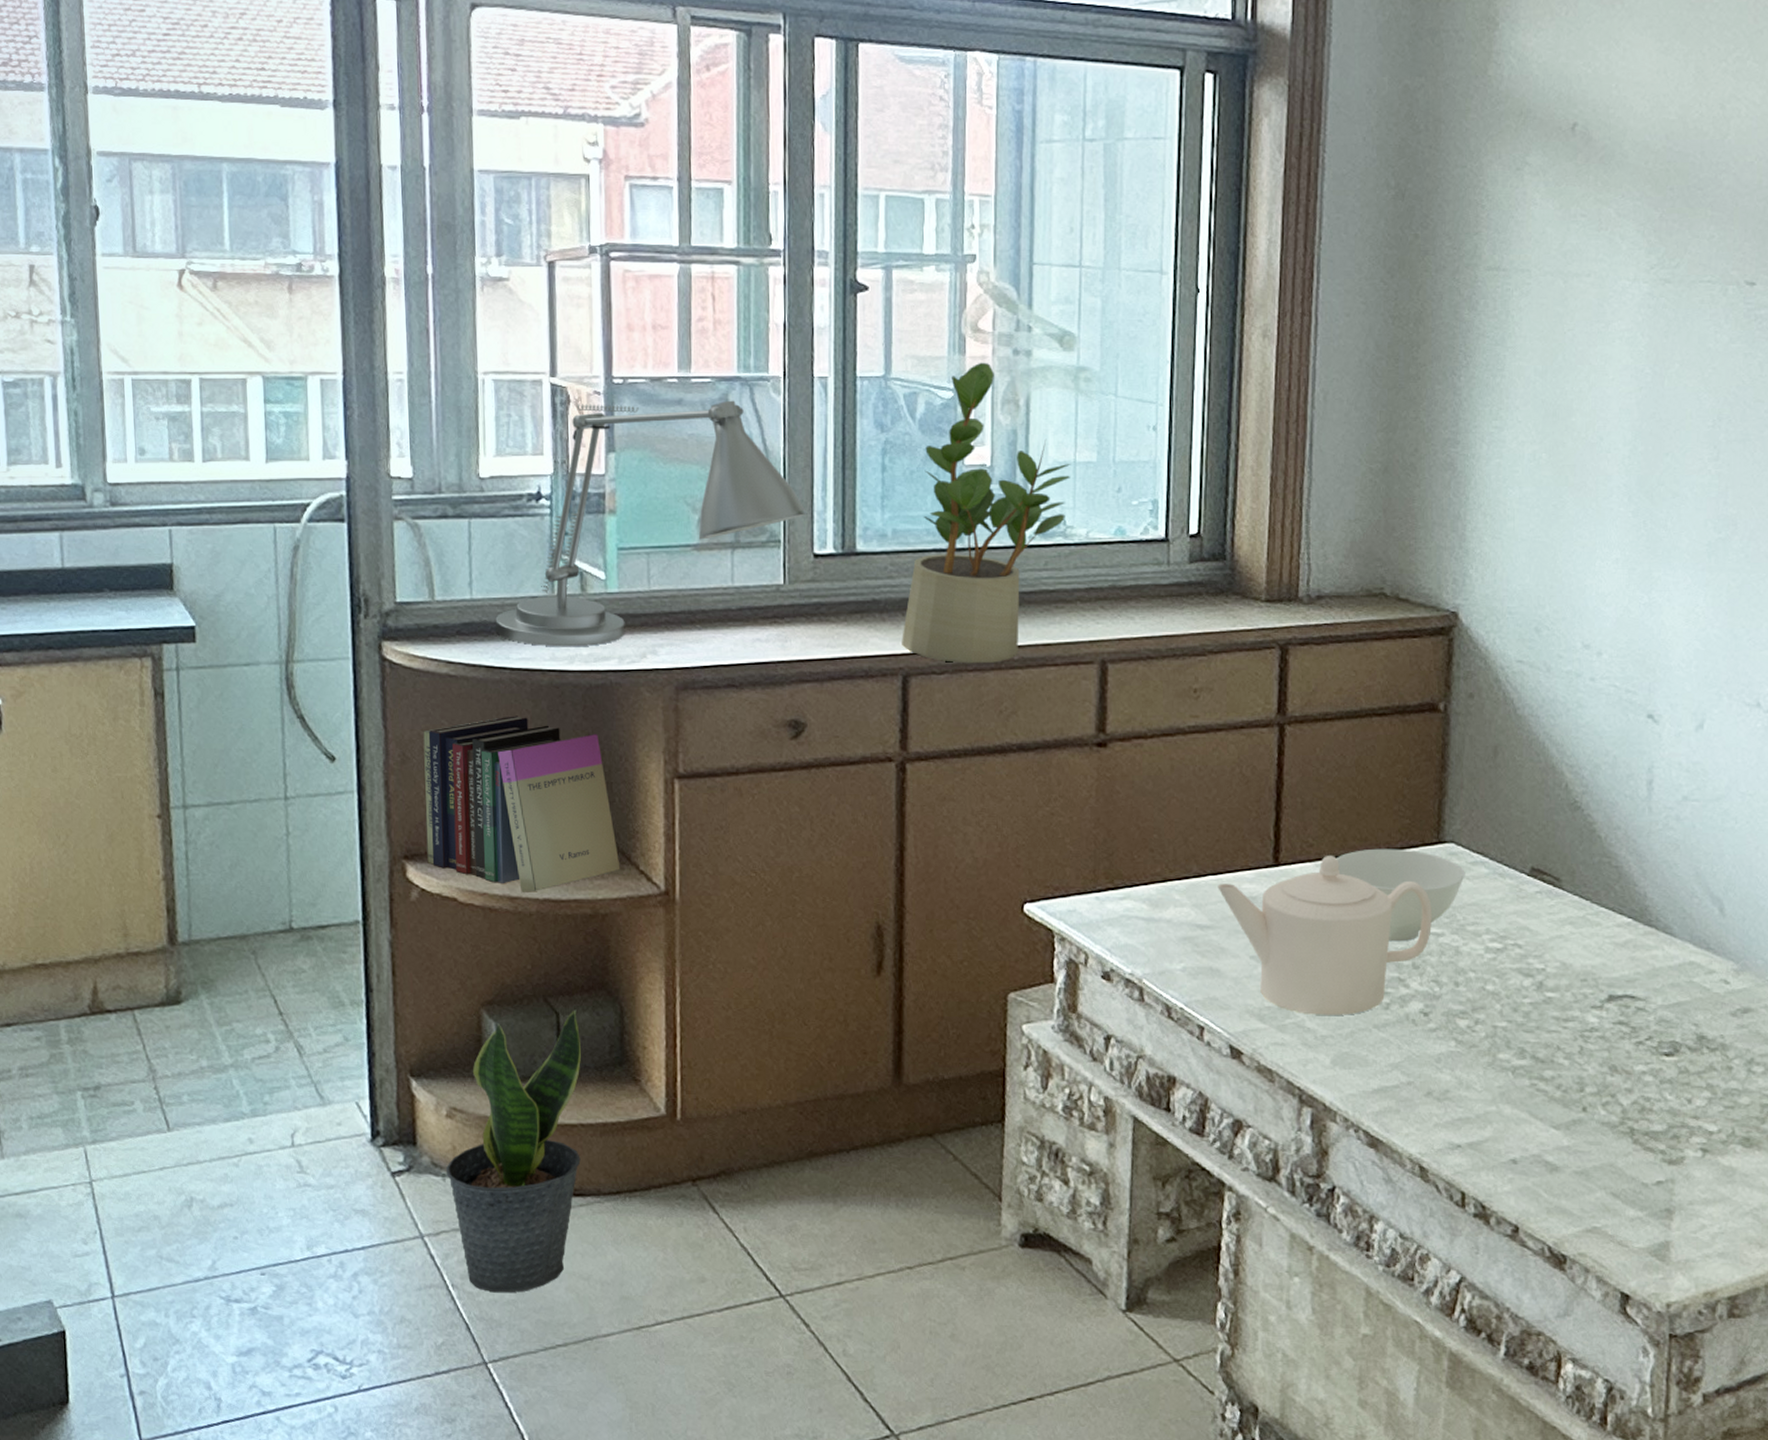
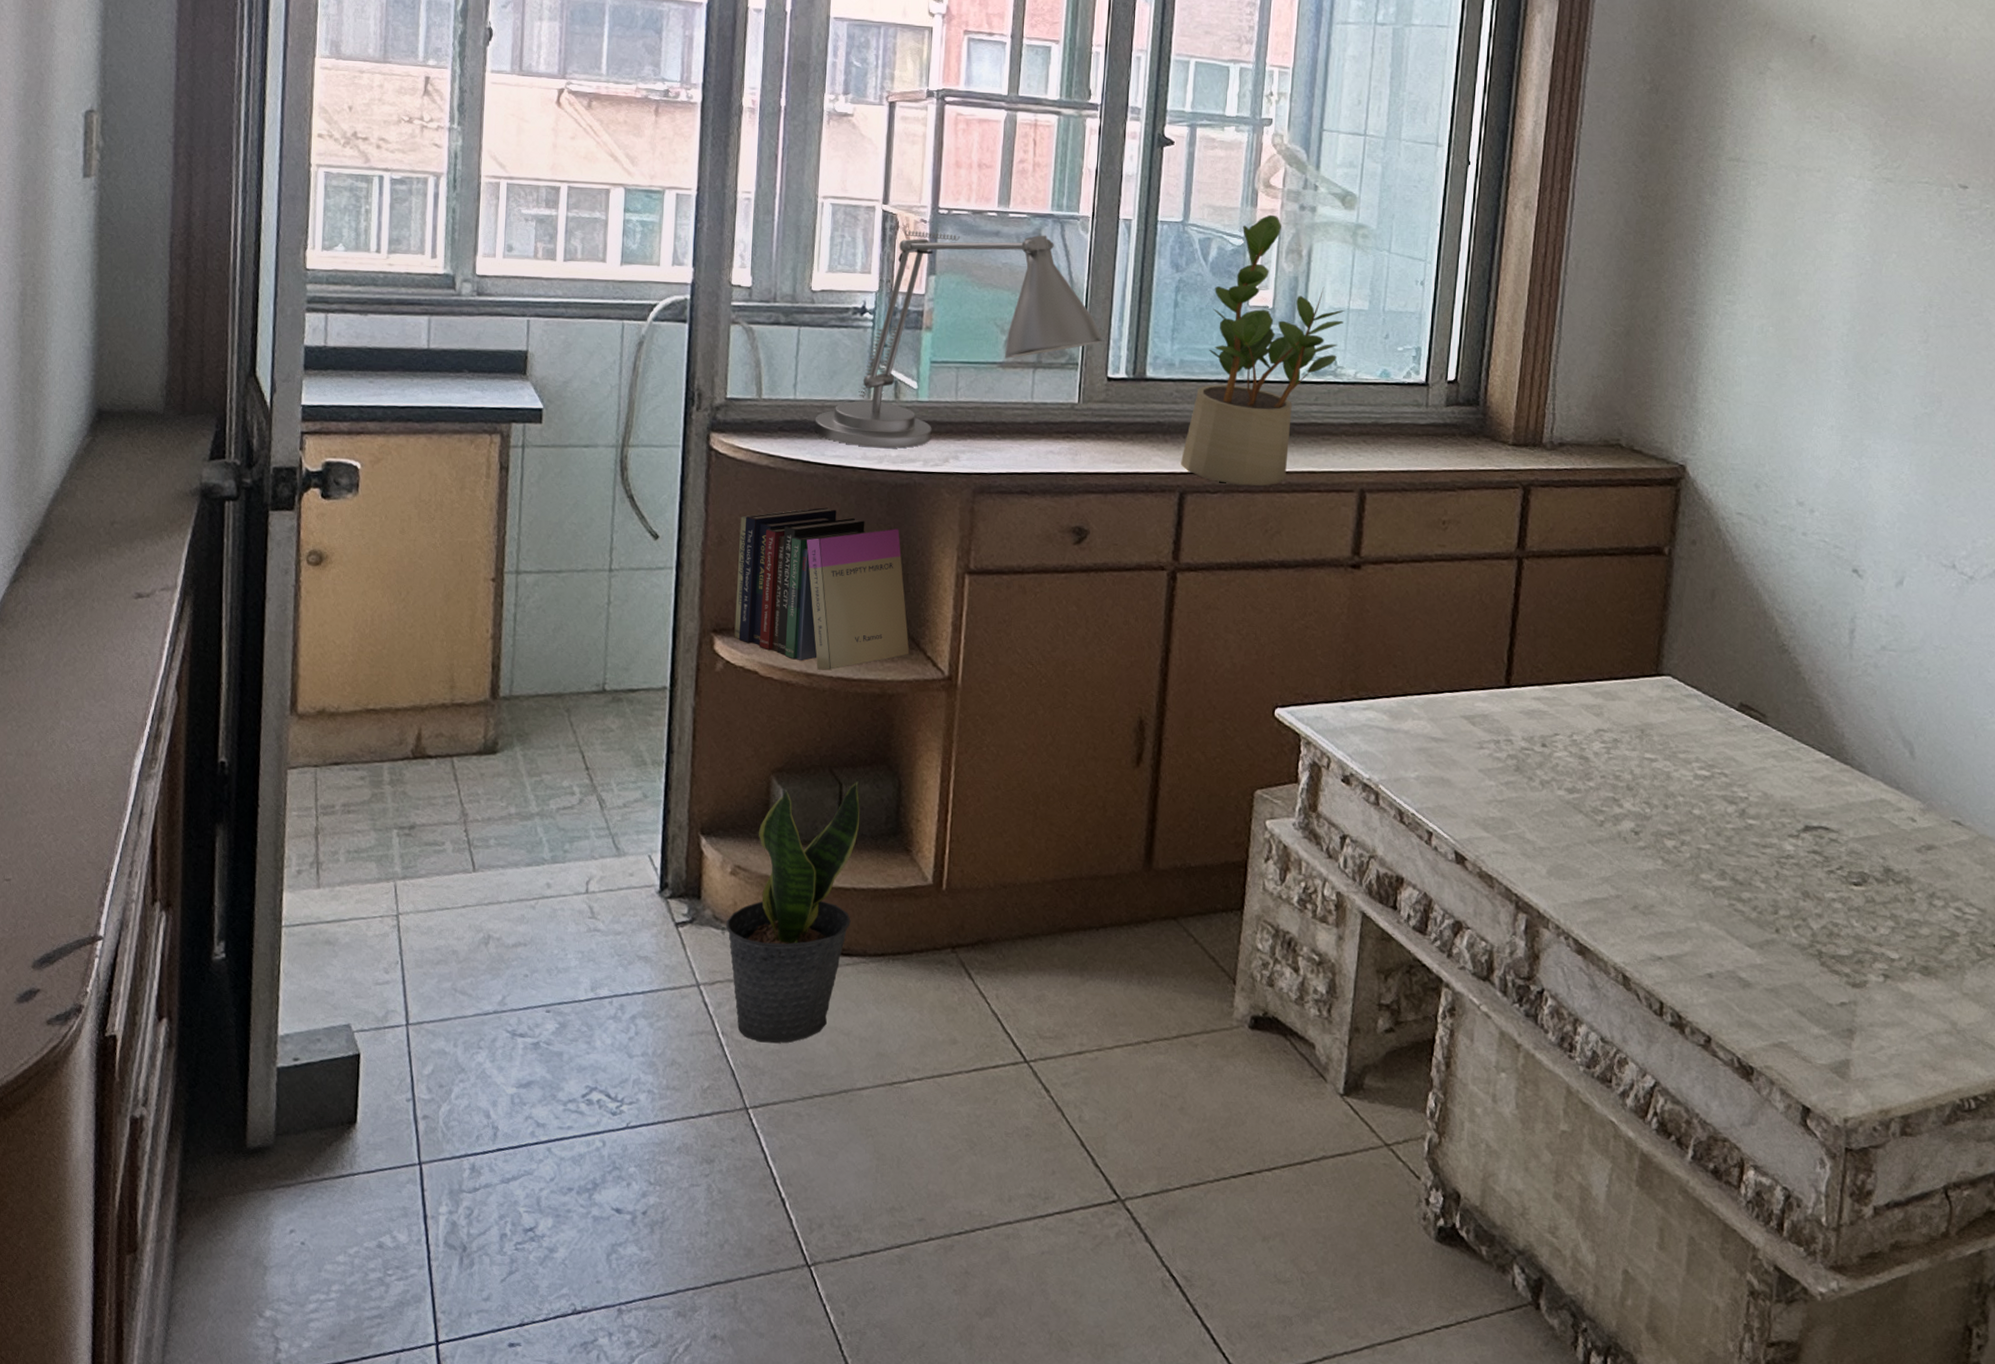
teapot: present [1217,856,1432,1015] -> none [1453,681,1648,830]
bowl: present [1335,848,1465,942] -> none [1562,677,1680,765]

